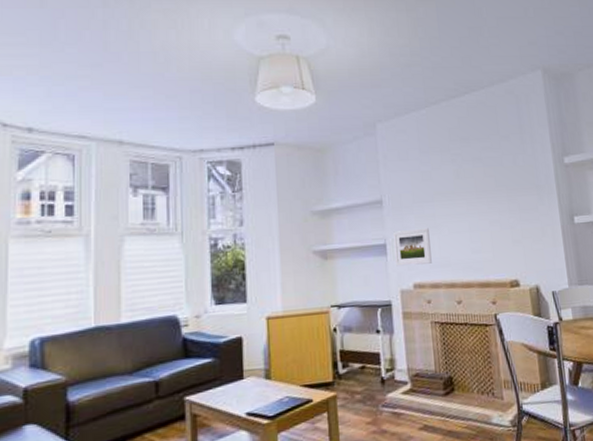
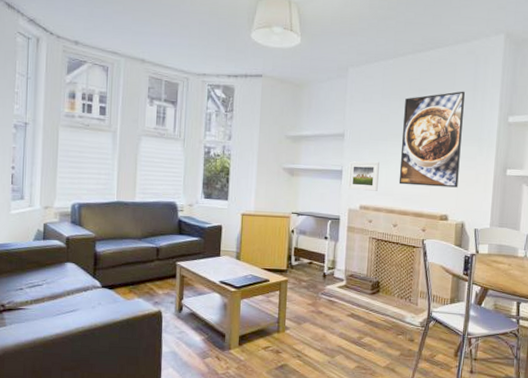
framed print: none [446,135,524,251] -> present [398,91,465,188]

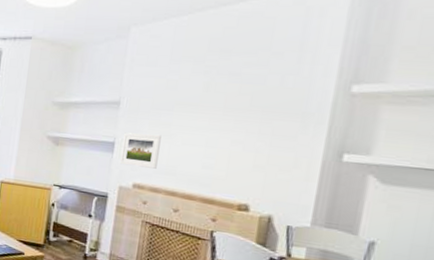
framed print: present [398,91,465,188] -> none [184,52,286,173]

